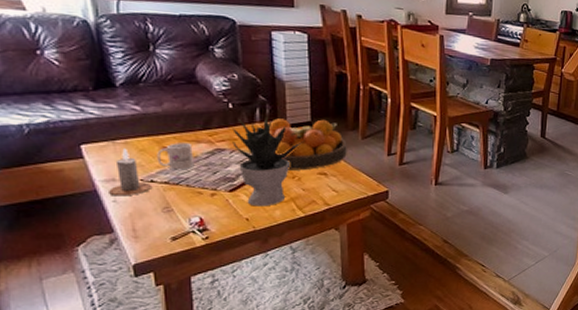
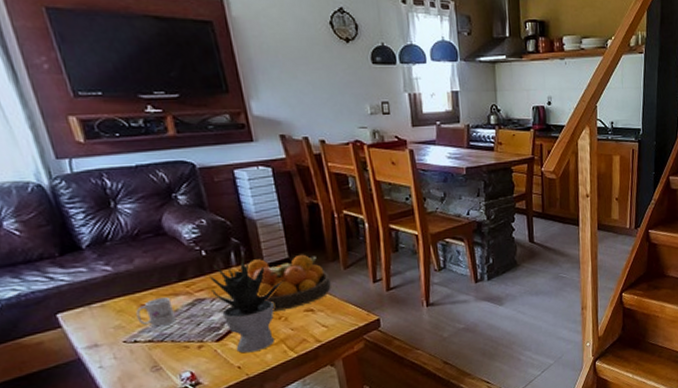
candle: present [109,148,153,197] -> none [93,311,137,362]

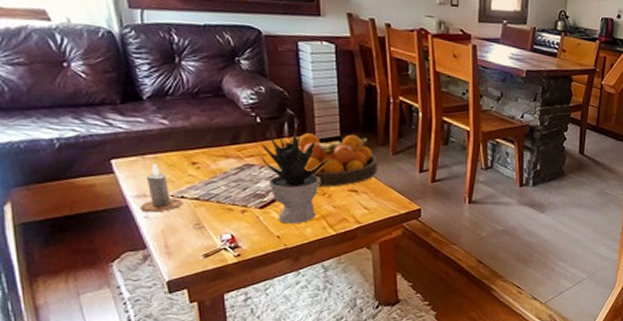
candle: none [93,311,137,362] -> present [140,163,183,212]
mug: present [136,297,177,327] -> none [186,158,224,186]

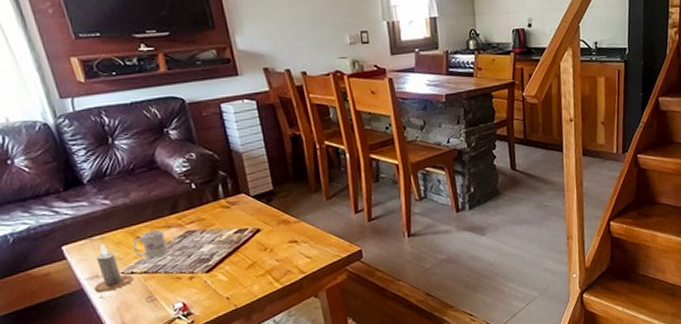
mug: none [186,158,224,186] -> present [132,229,169,259]
potted plant: present [261,131,335,224] -> none [199,191,271,285]
fruit bowl: present [298,133,378,187] -> none [233,185,314,243]

